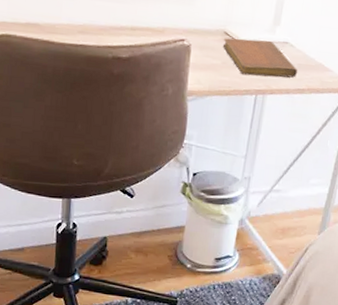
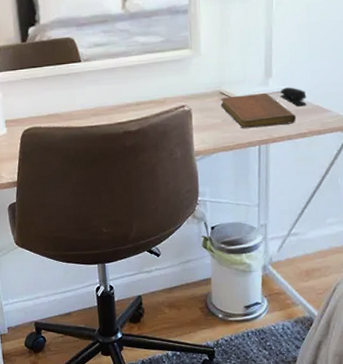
stapler: none [285,39,312,62] -> present [280,87,307,107]

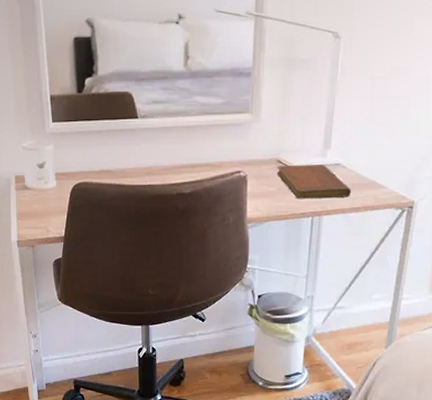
stapler: present [280,87,307,107] -> none [337,160,364,181]

